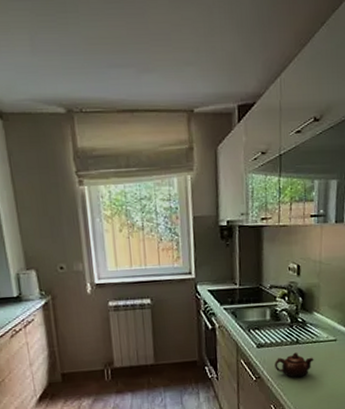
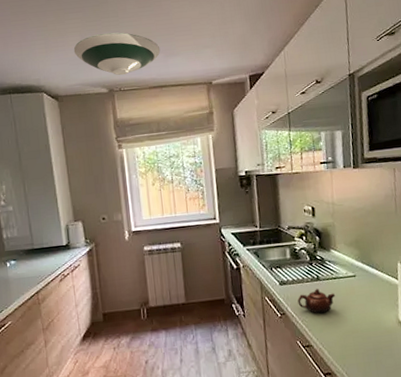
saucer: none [20,34,132,93] -> present [73,32,161,76]

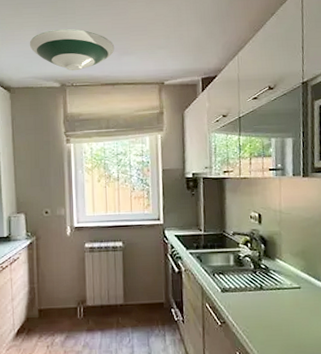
teapot: present [297,288,336,314] -> none [239,298,279,325]

